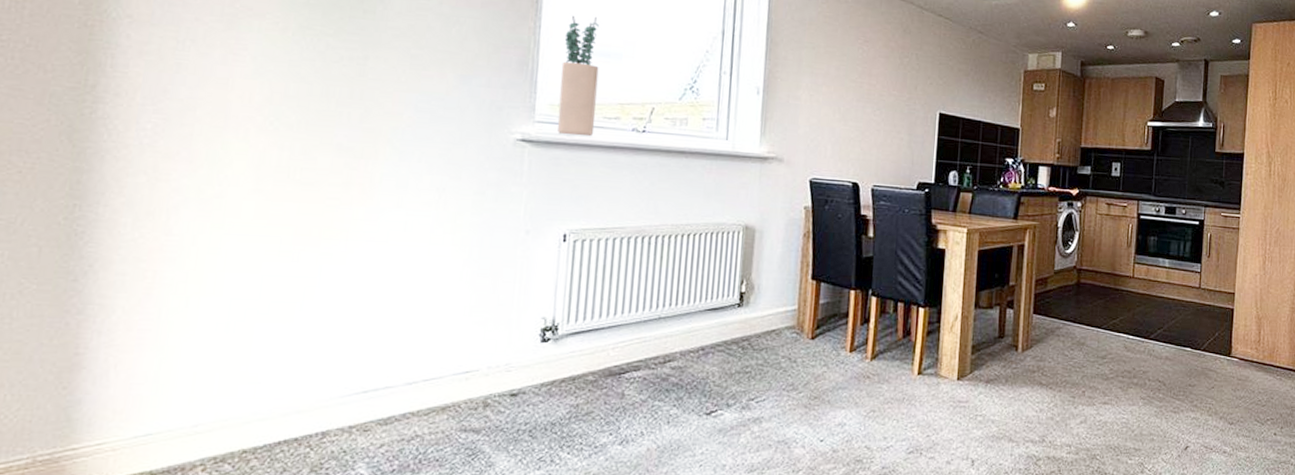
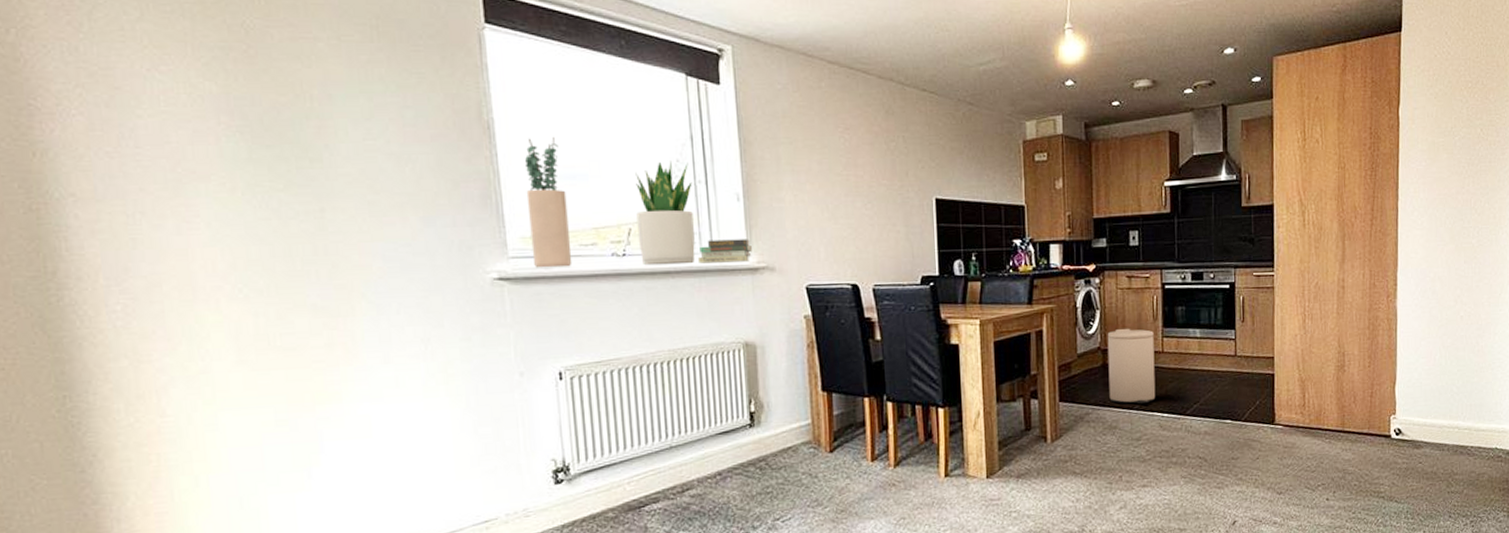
planter: none [659,51,718,147] -> present [635,161,695,266]
books: none [712,127,764,151] -> present [697,239,752,264]
pedal bin: none [1080,250,1126,325] -> present [1107,328,1156,405]

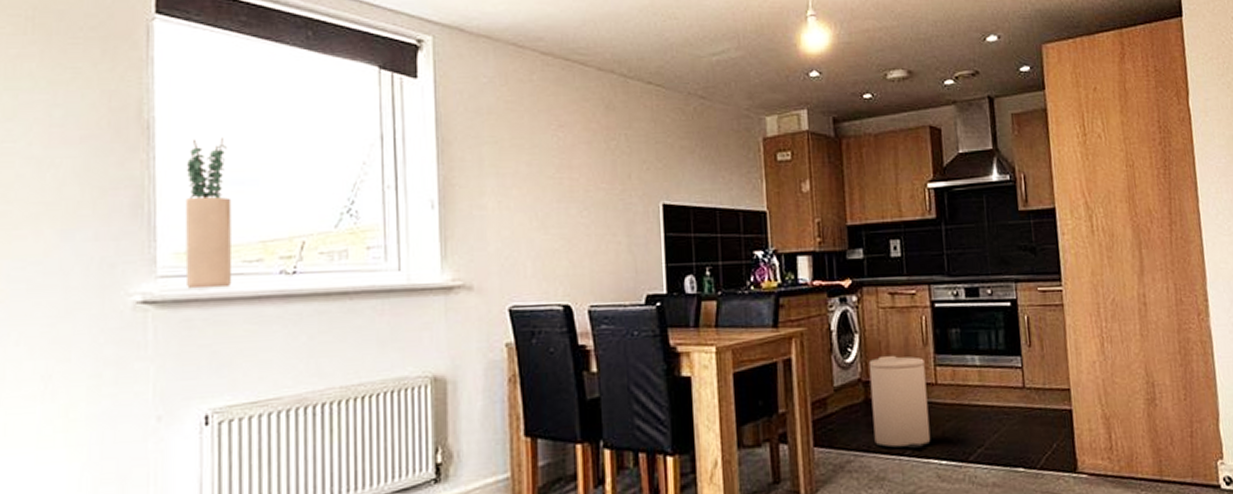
planter: present [635,161,695,266] -> none [312,163,380,285]
books: present [697,239,752,264] -> none [381,252,446,282]

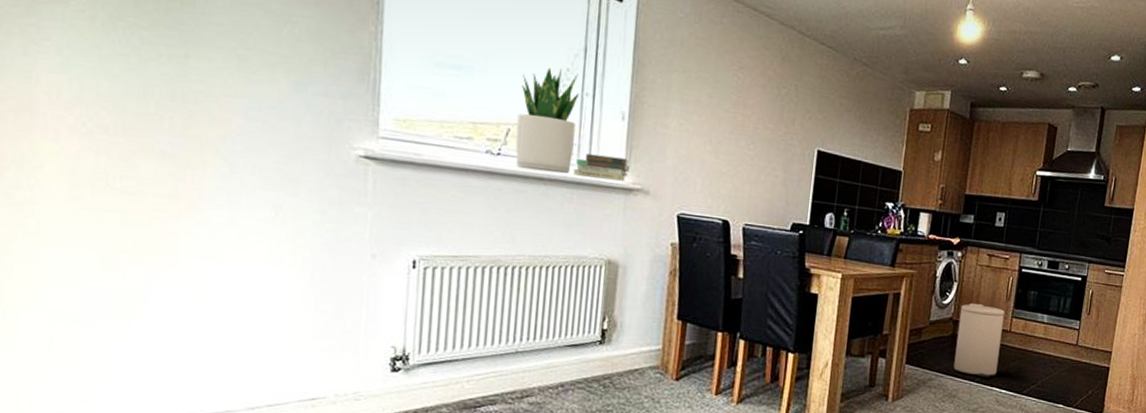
vase: present [184,138,233,289] -> none [403,21,449,157]
planter: none [312,163,380,285] -> present [515,68,580,174]
books: none [381,252,446,282] -> present [572,153,629,181]

